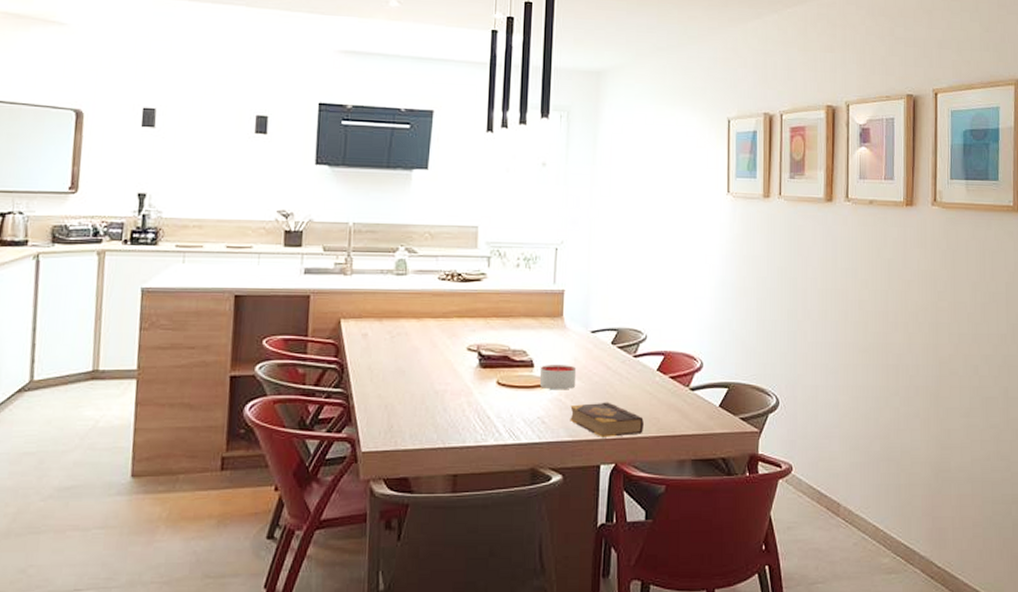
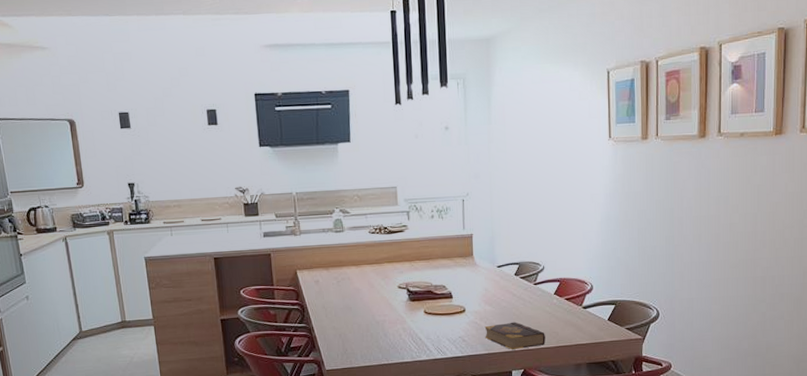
candle: present [539,365,577,390] -> none [457,294,488,315]

